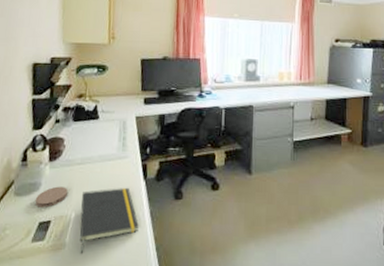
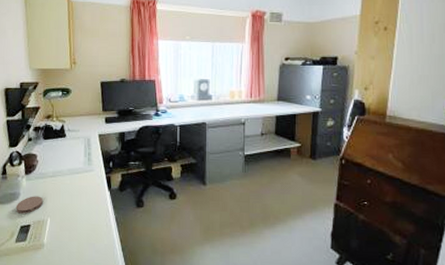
notepad: present [80,187,139,254] -> none [55,196,106,253]

